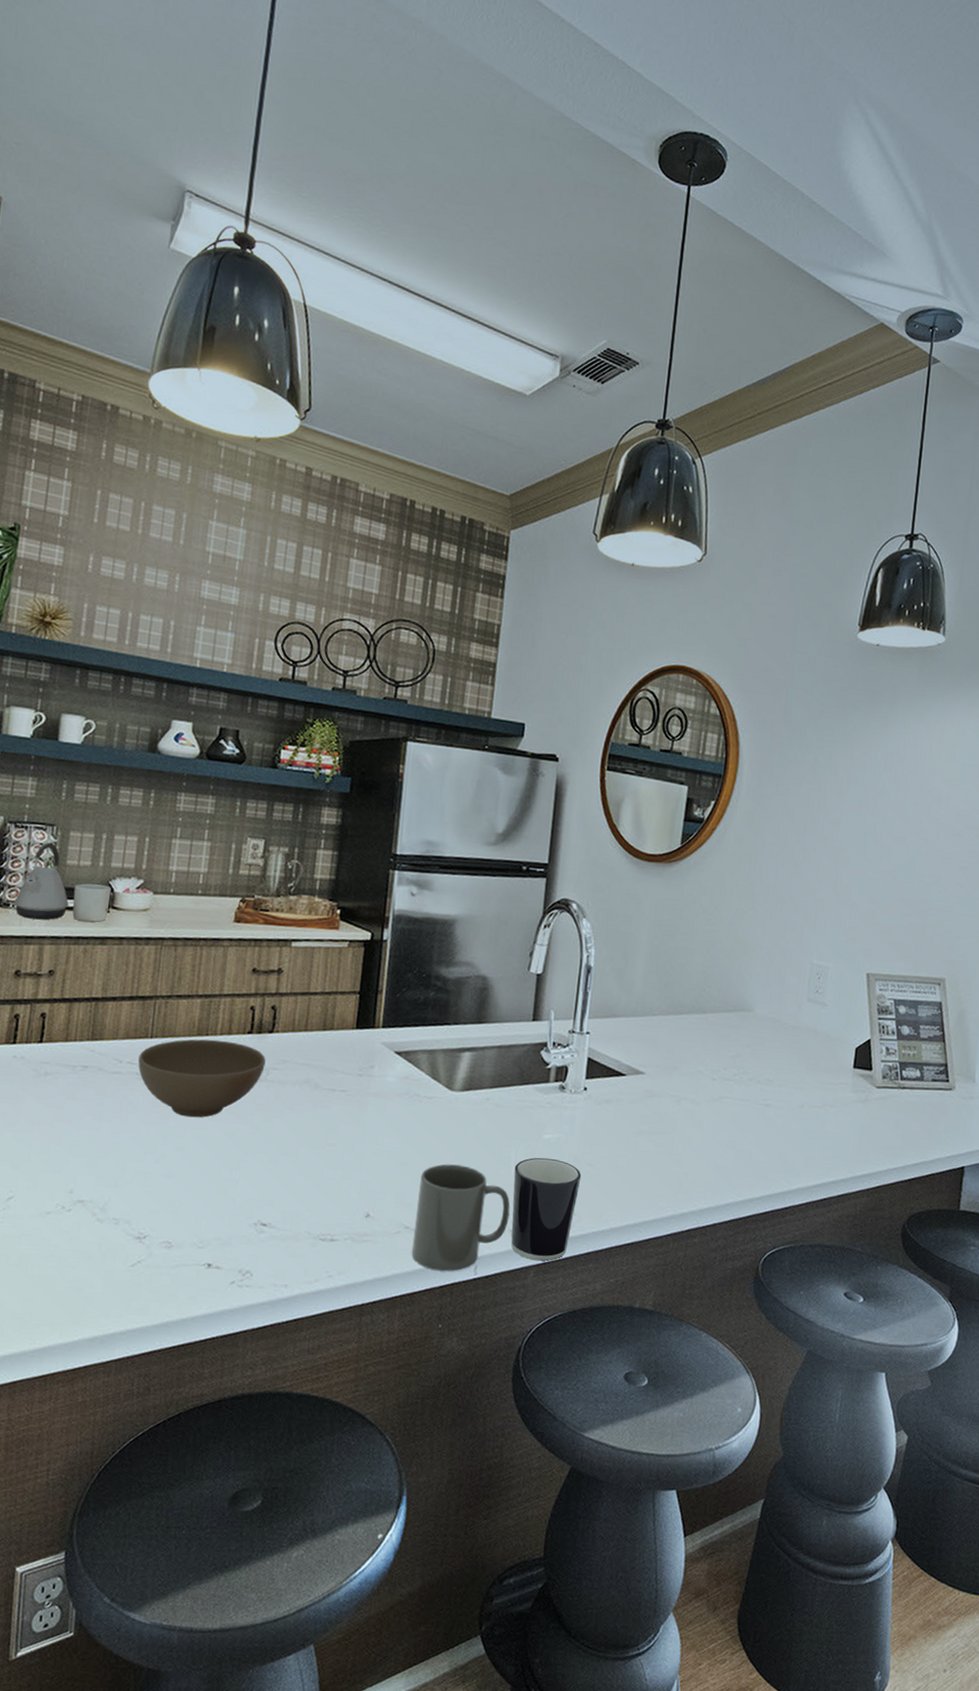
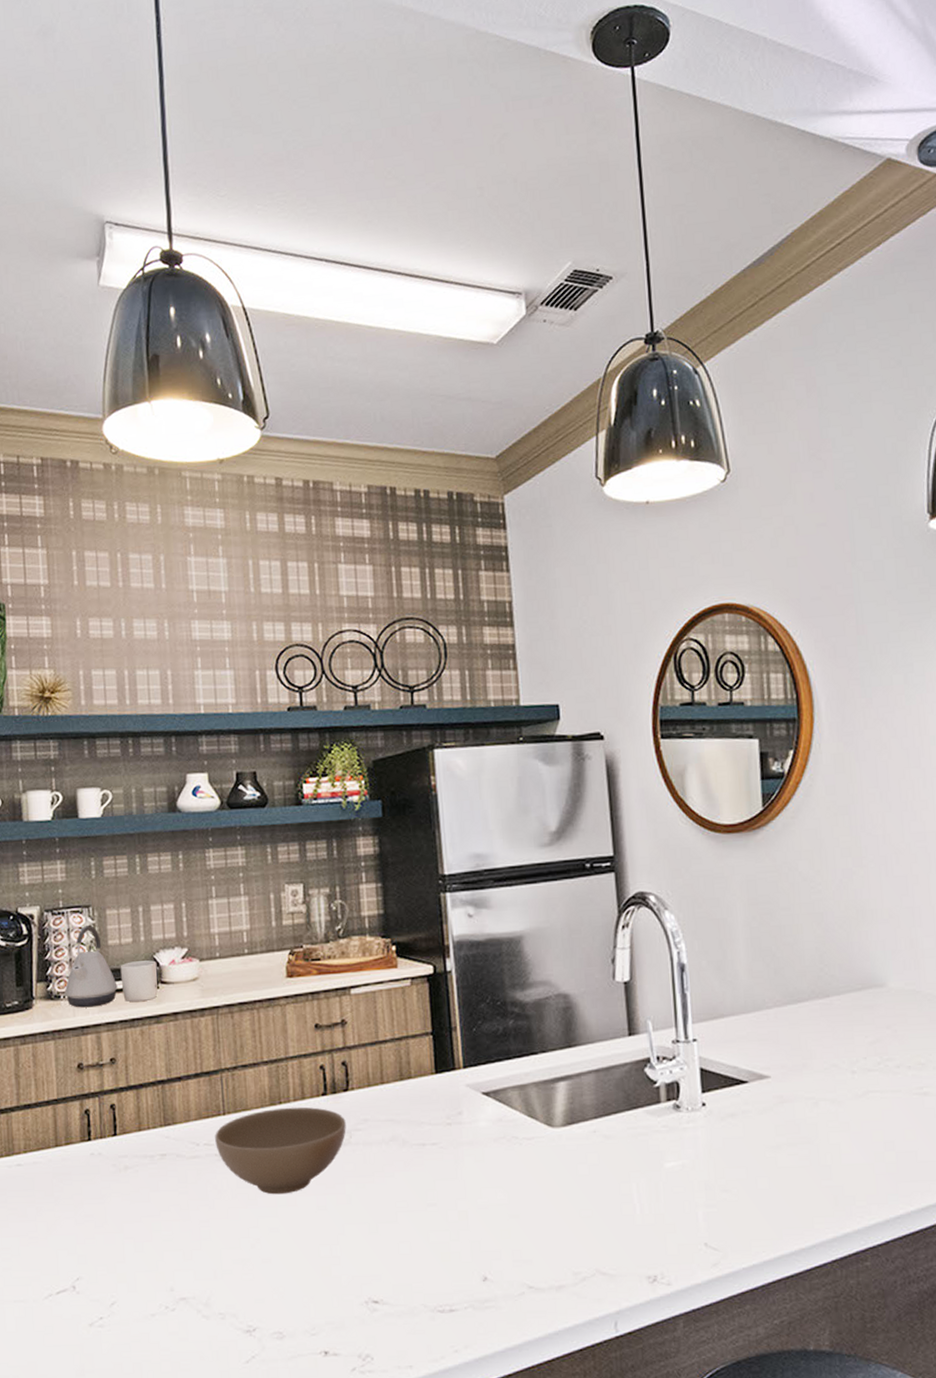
mug: present [411,1164,510,1271] -> none [535,1209,644,1332]
mug: present [511,1157,582,1262] -> none [639,1189,718,1309]

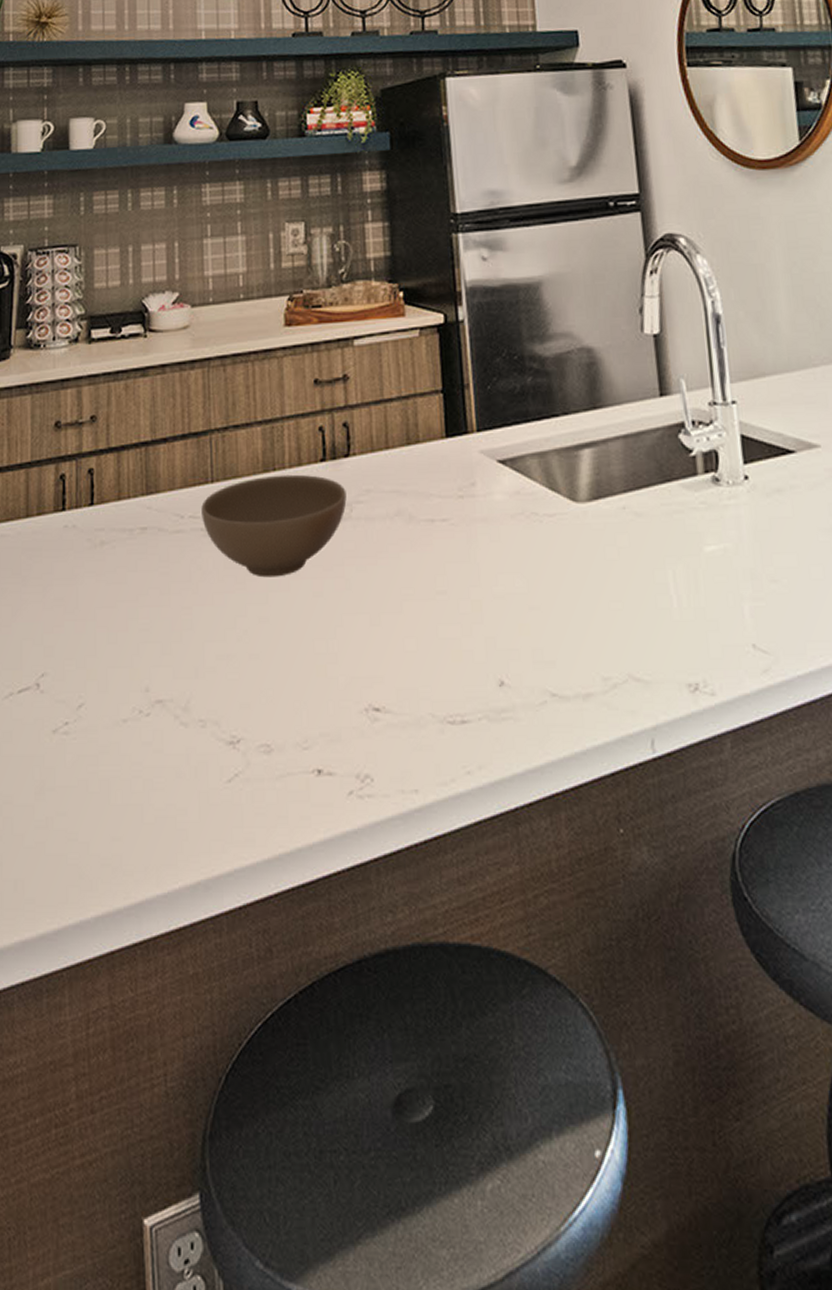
kettle: present [64,925,118,1008] -> none [45,266,102,359]
mug: present [120,960,158,1003] -> none [106,306,146,353]

